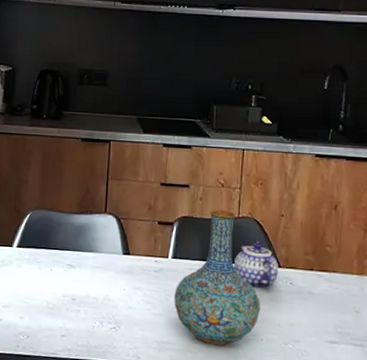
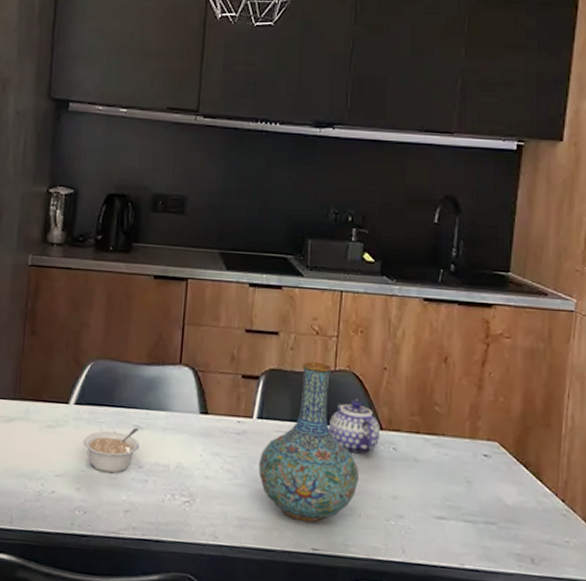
legume: none [25,266,72,305] -> present [83,428,140,474]

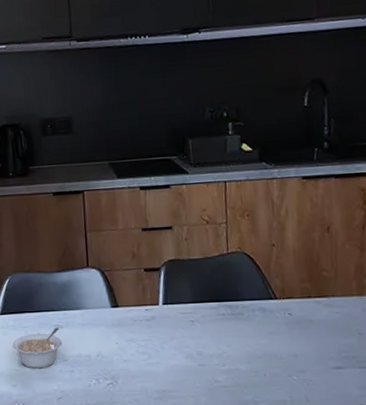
vase: present [259,361,359,522] -> none [169,247,260,386]
teapot: present [328,399,380,454] -> none [227,276,275,323]

